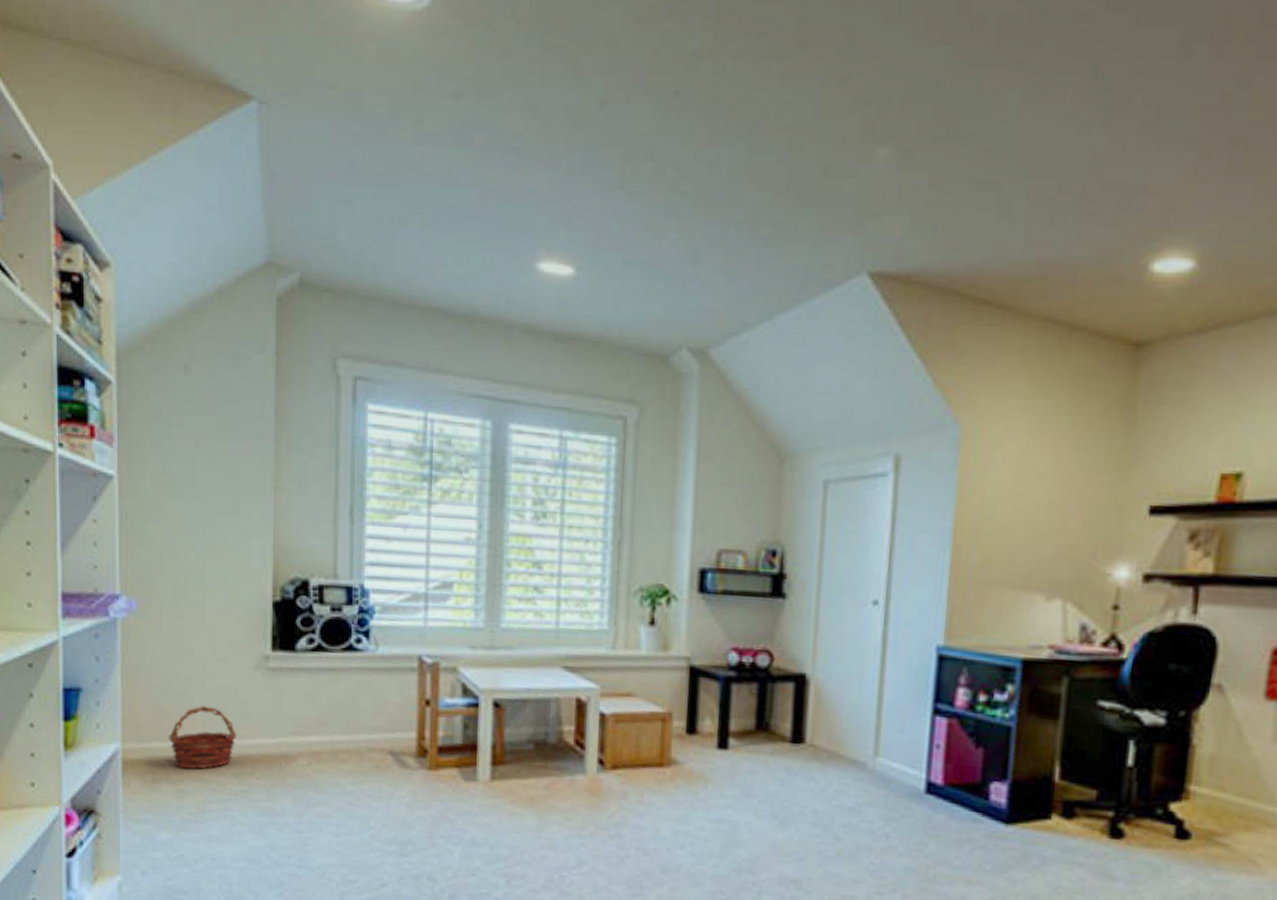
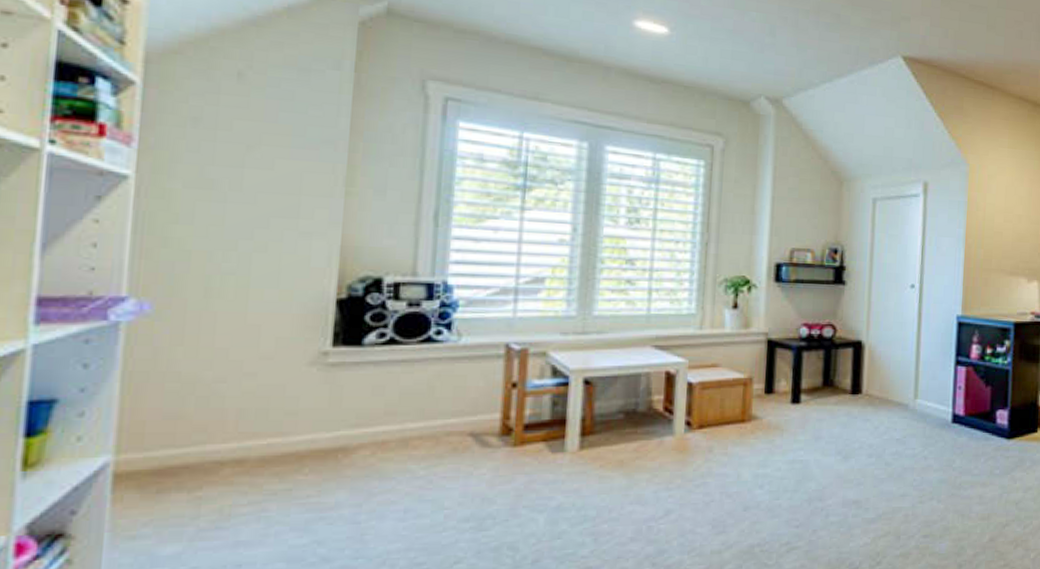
basket: present [169,705,236,769] -> none [185,406,281,473]

